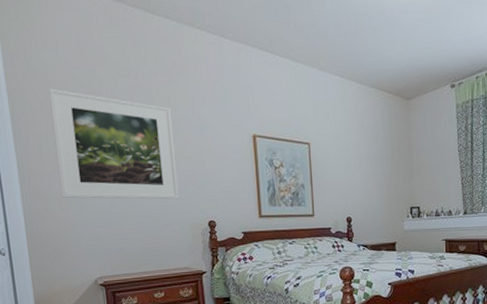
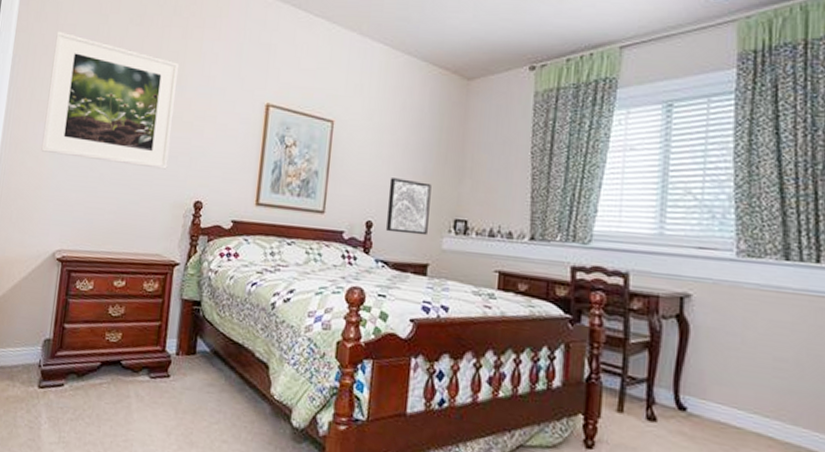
wall art: none [359,182,392,223] -> present [386,178,432,236]

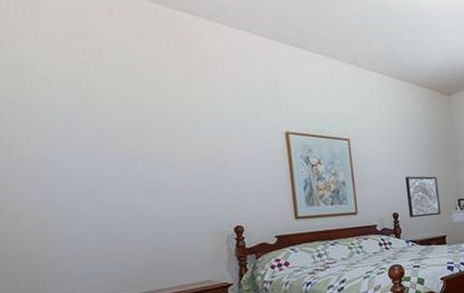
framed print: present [41,31,180,170] -> none [24,84,198,210]

